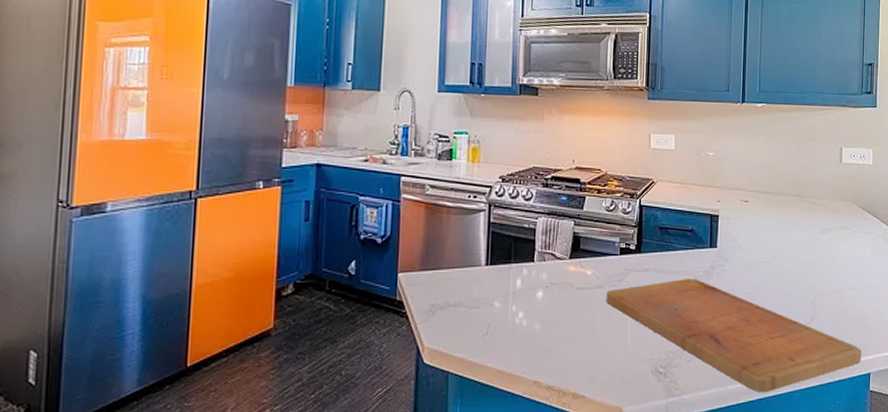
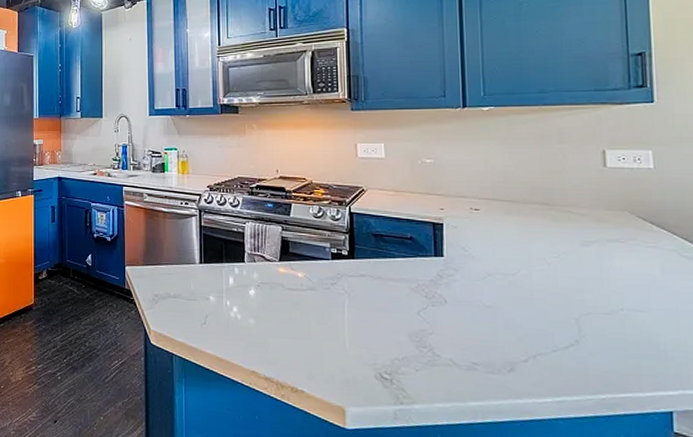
cutting board: present [606,279,862,393] -> none [320,287,658,416]

